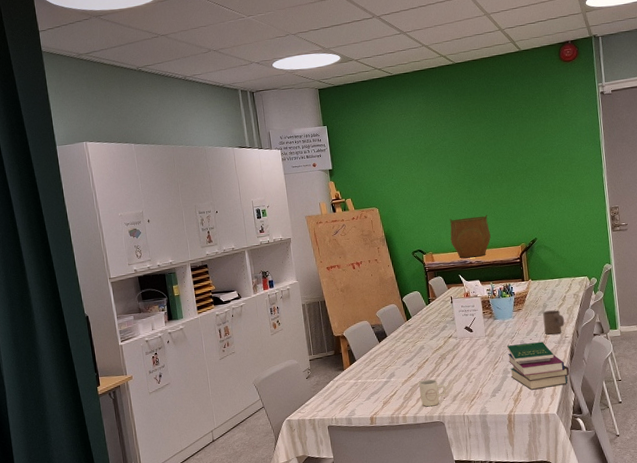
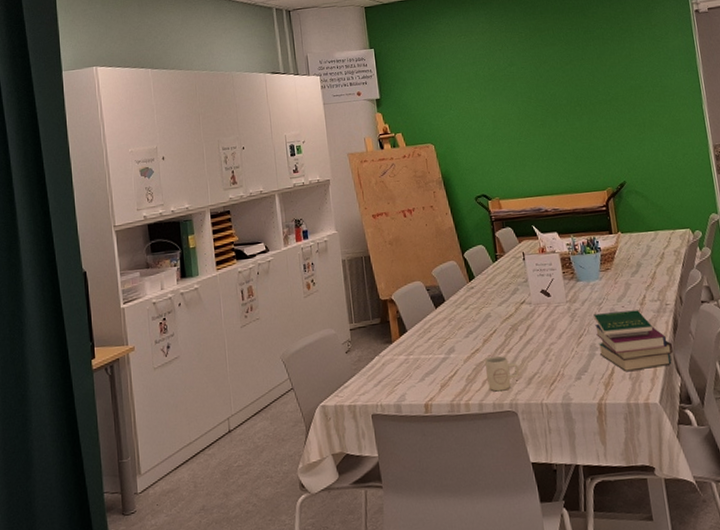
basket: present [449,214,491,259] -> none [519,152,570,206]
cup: present [543,310,565,335] -> none [636,270,664,301]

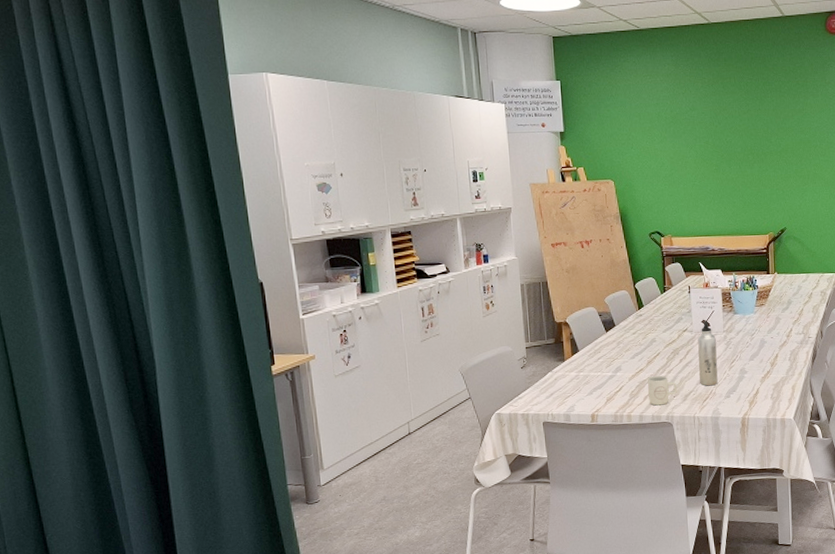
water bottle: none [538,291,565,367] -> present [698,321,718,386]
books: present [594,310,673,372] -> none [746,341,810,393]

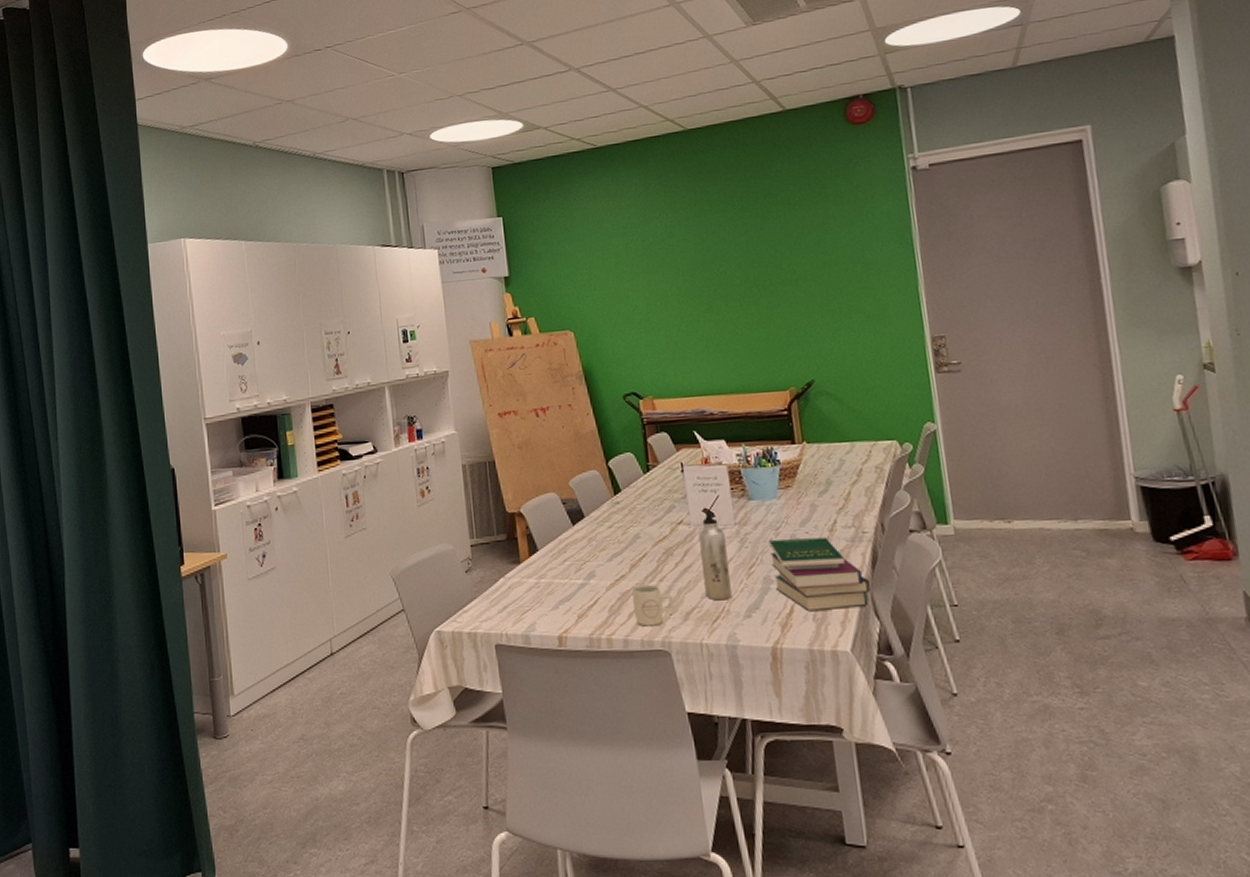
books: none [746,341,810,393] -> present [769,537,870,612]

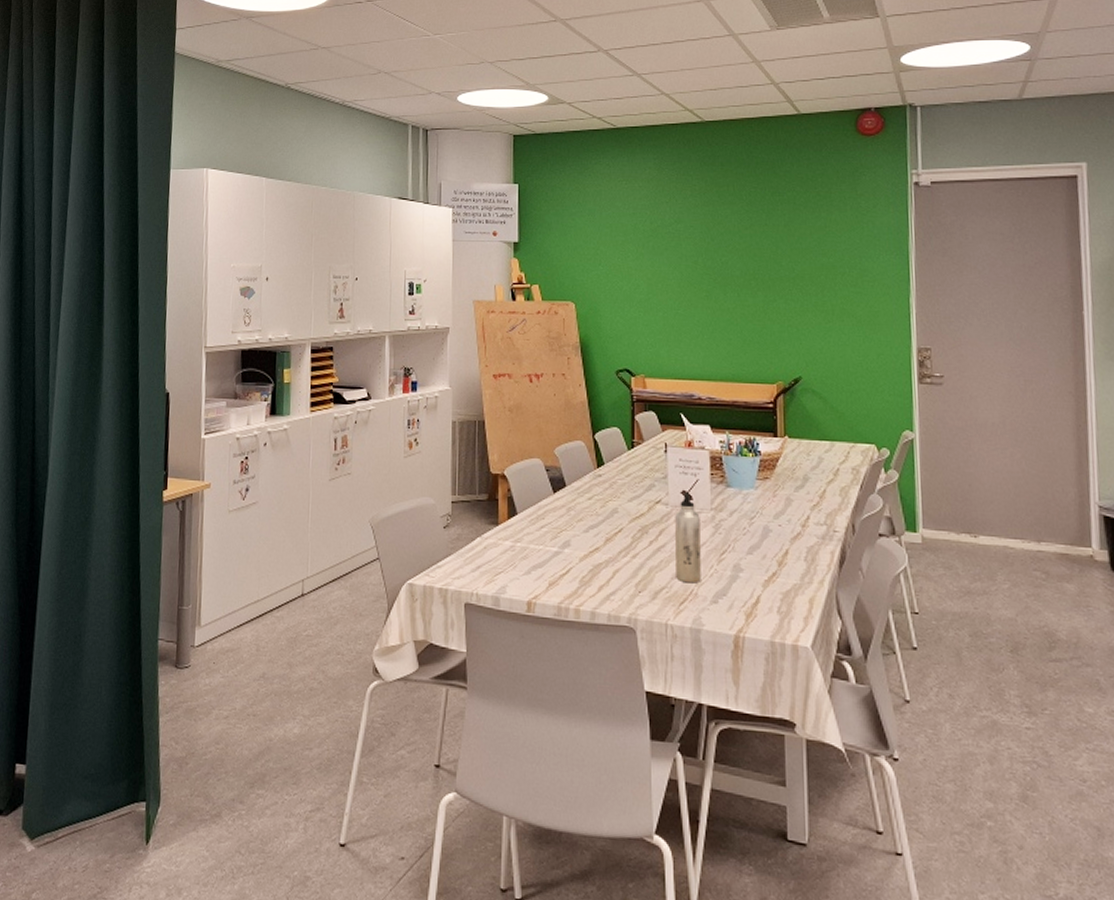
mug: present [632,584,674,627] -> none [603,559,643,602]
books: present [769,537,870,612] -> none [742,529,836,605]

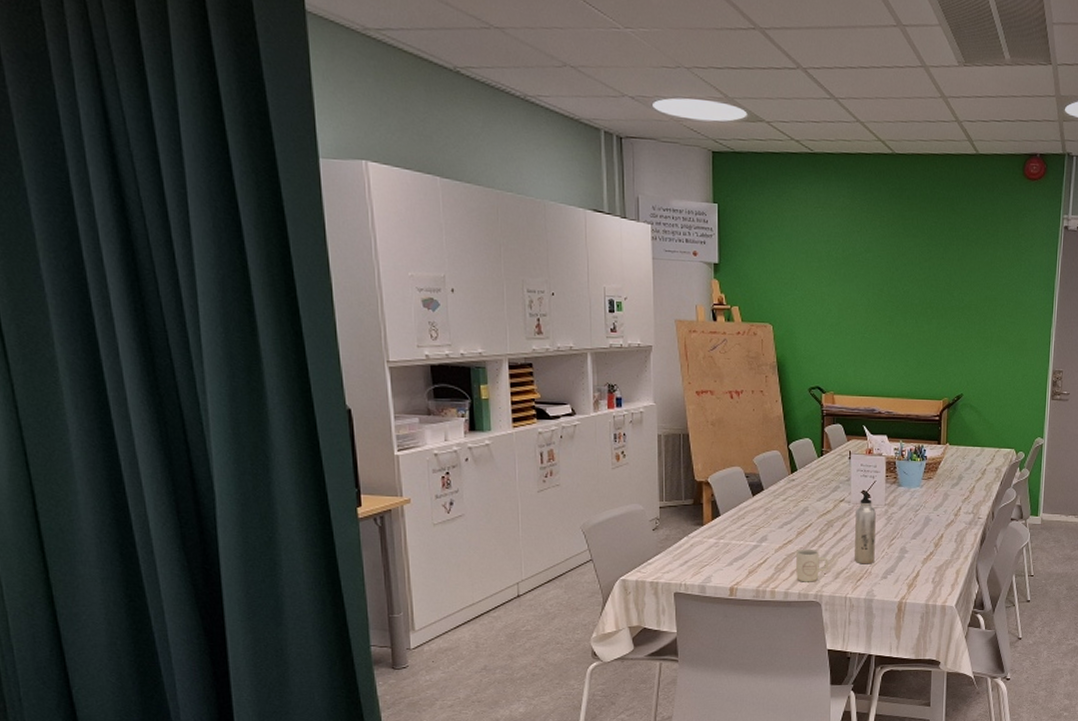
mug: none [603,559,643,602] -> present [795,548,828,582]

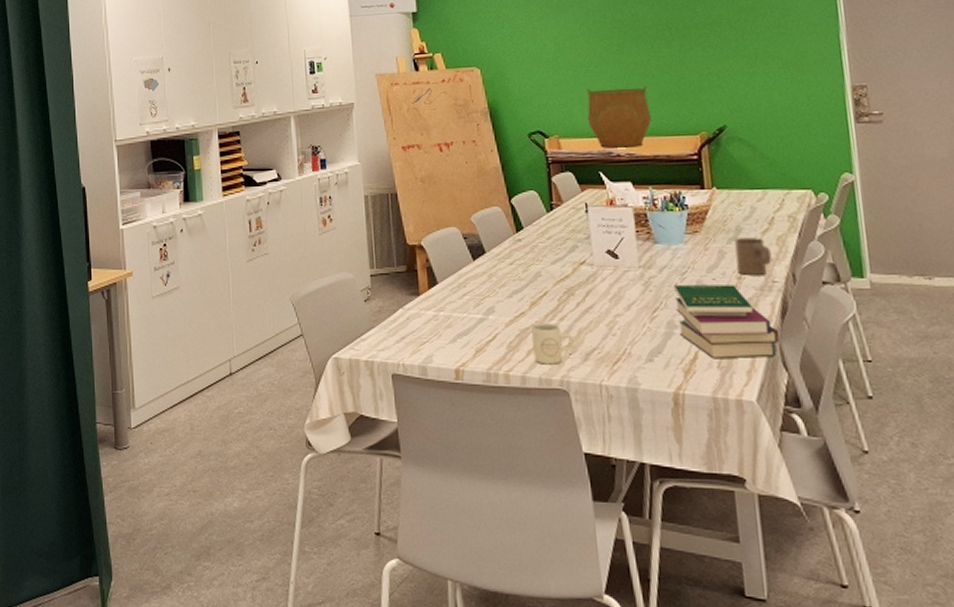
water bottle: present [855,492,876,564] -> none [601,251,634,343]
basket: none [859,353,908,407] -> present [586,85,651,148]
books: none [908,520,976,576] -> present [674,285,779,359]
cup: none [955,484,980,513] -> present [734,238,772,275]

